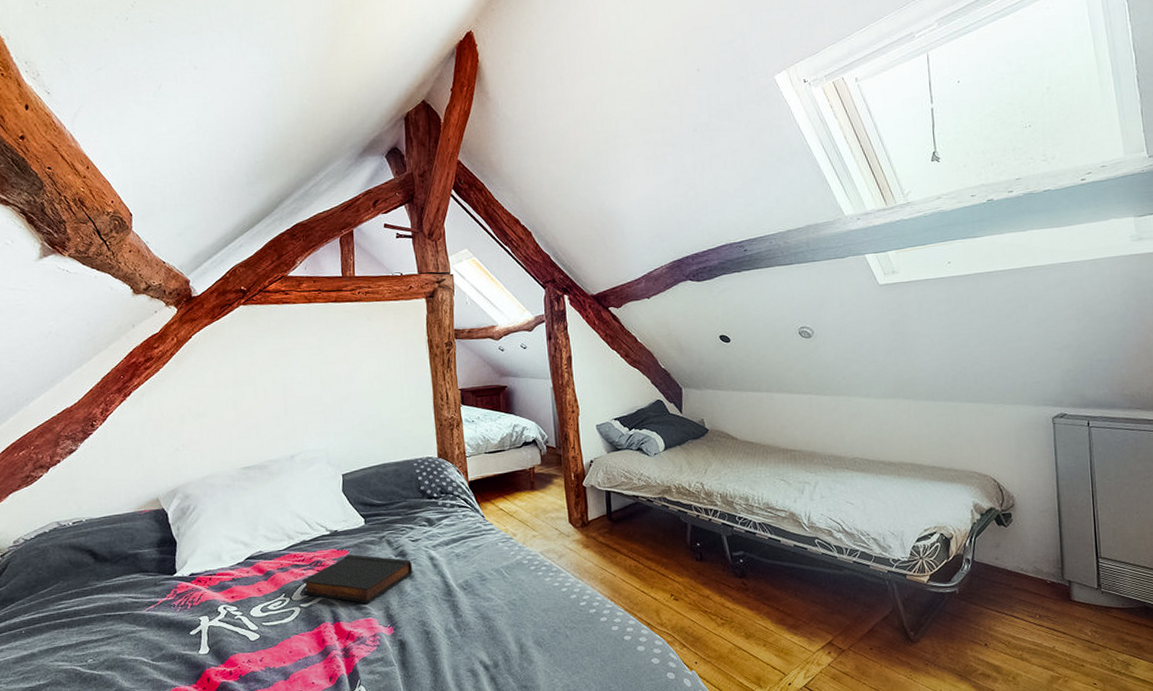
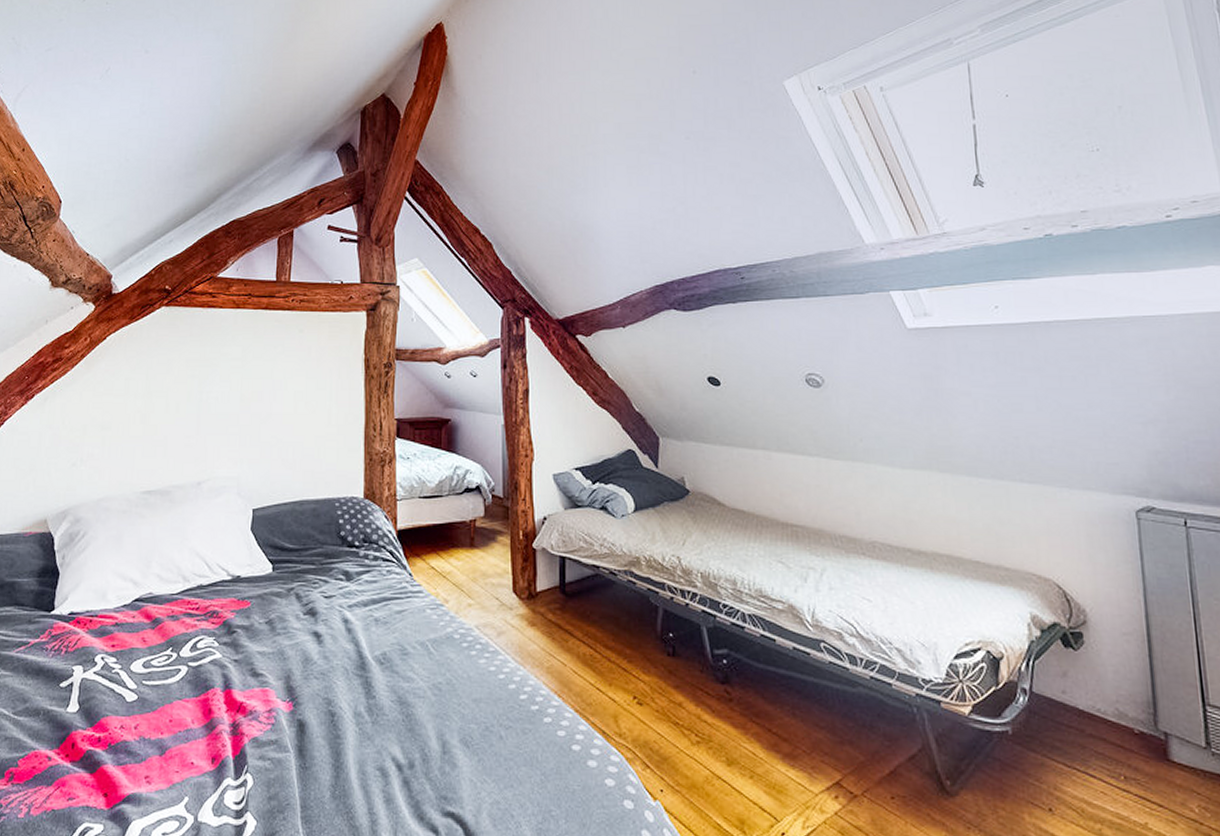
book: present [301,554,413,603] -> none [192,607,323,669]

